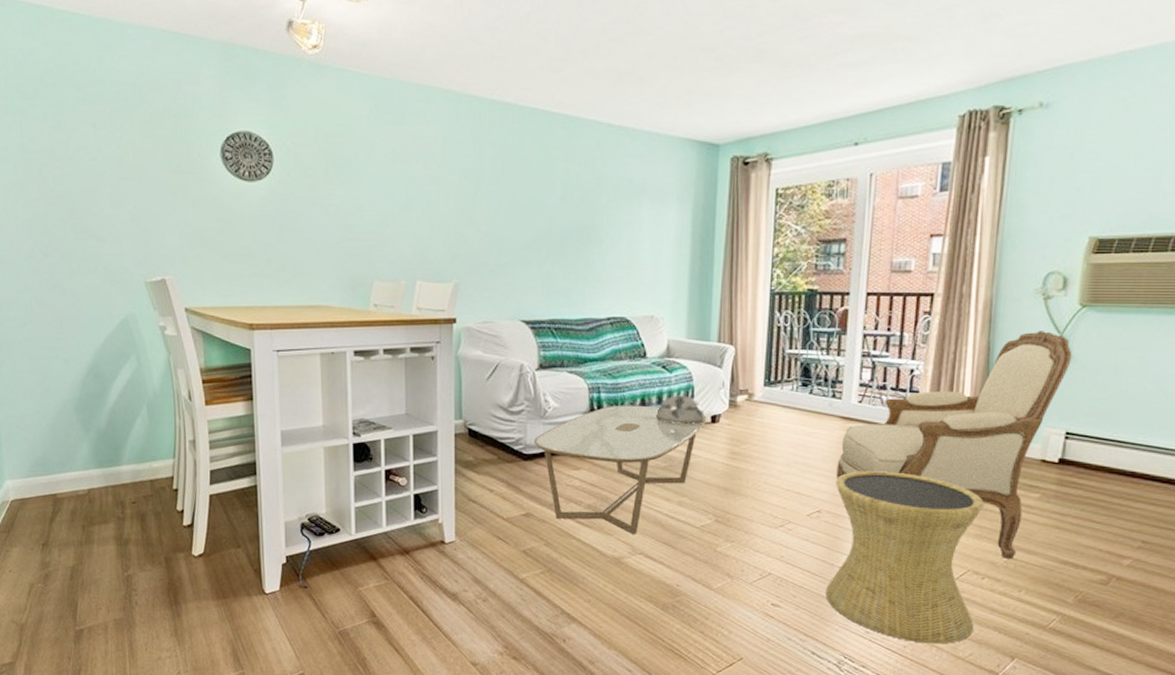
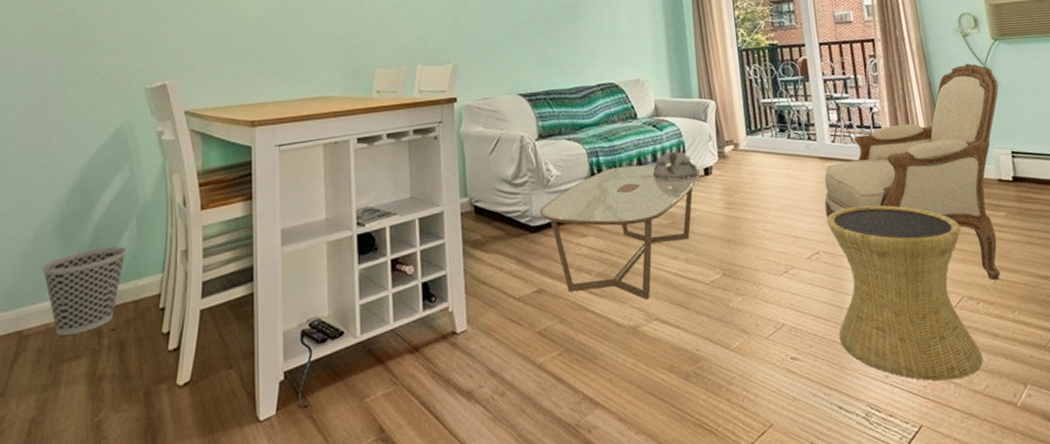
wastebasket: none [67,430,140,503] -> present [41,246,127,336]

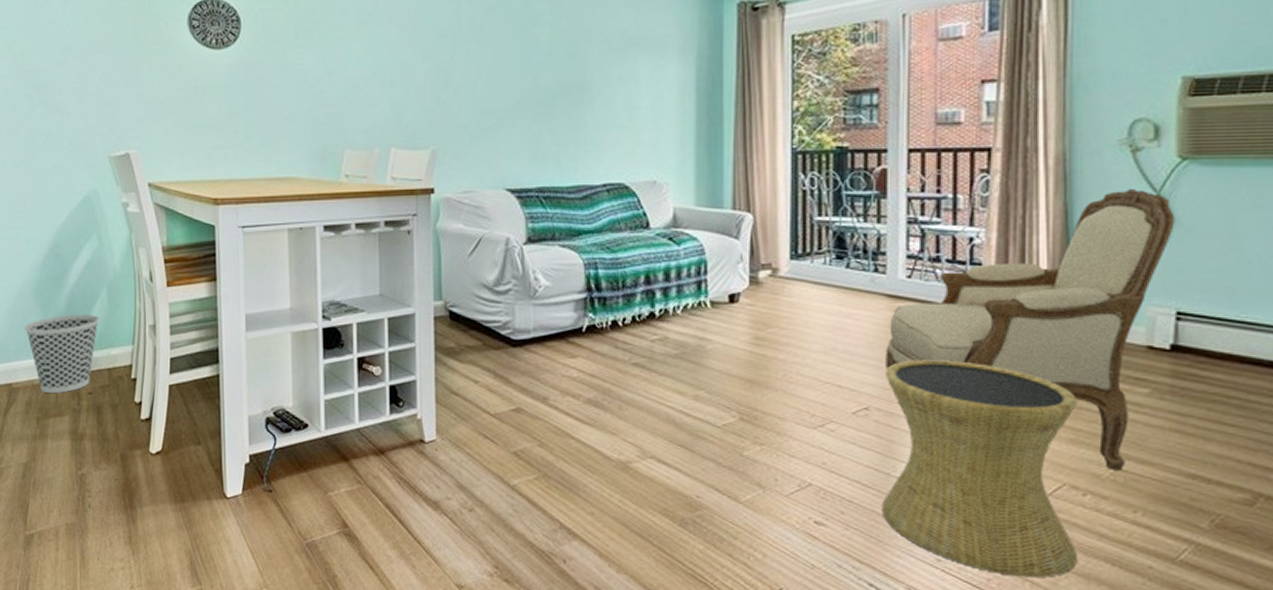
coffee table: present [540,164,701,300] -> none [524,283,724,435]
decorative bowl: present [653,150,699,180] -> none [664,269,723,304]

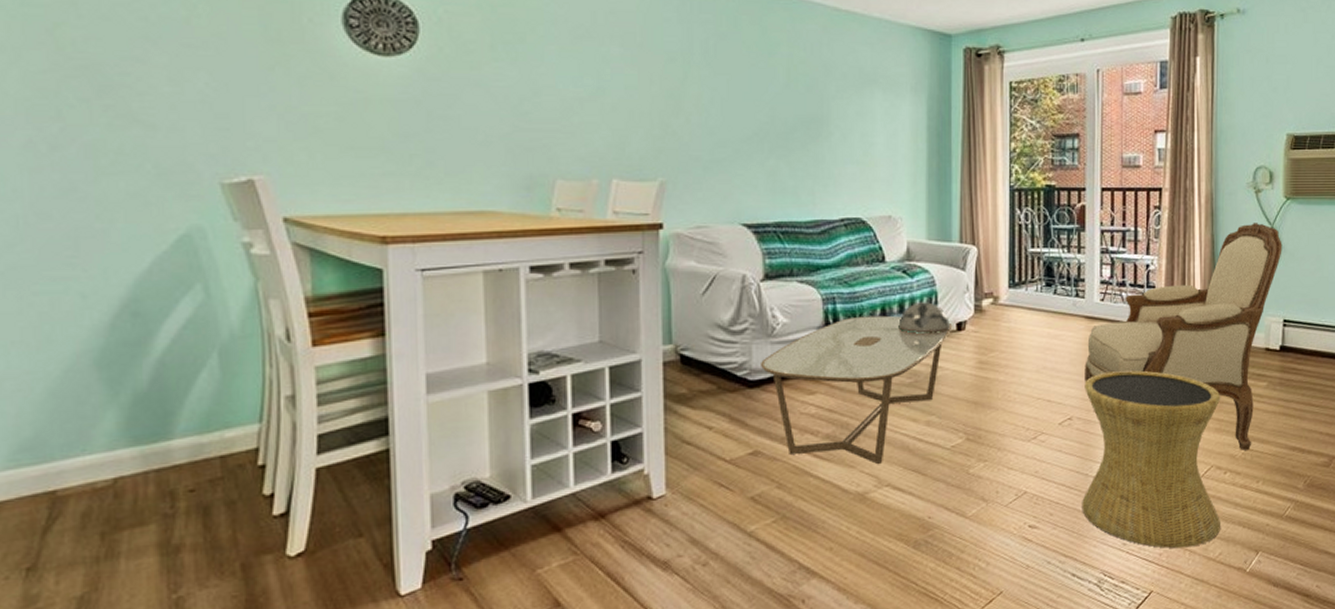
wastebasket: present [24,314,99,394] -> none [78,388,206,498]
coffee table: none [524,283,724,435] -> present [761,315,953,465]
decorative bowl: none [664,269,723,304] -> present [898,301,951,334]

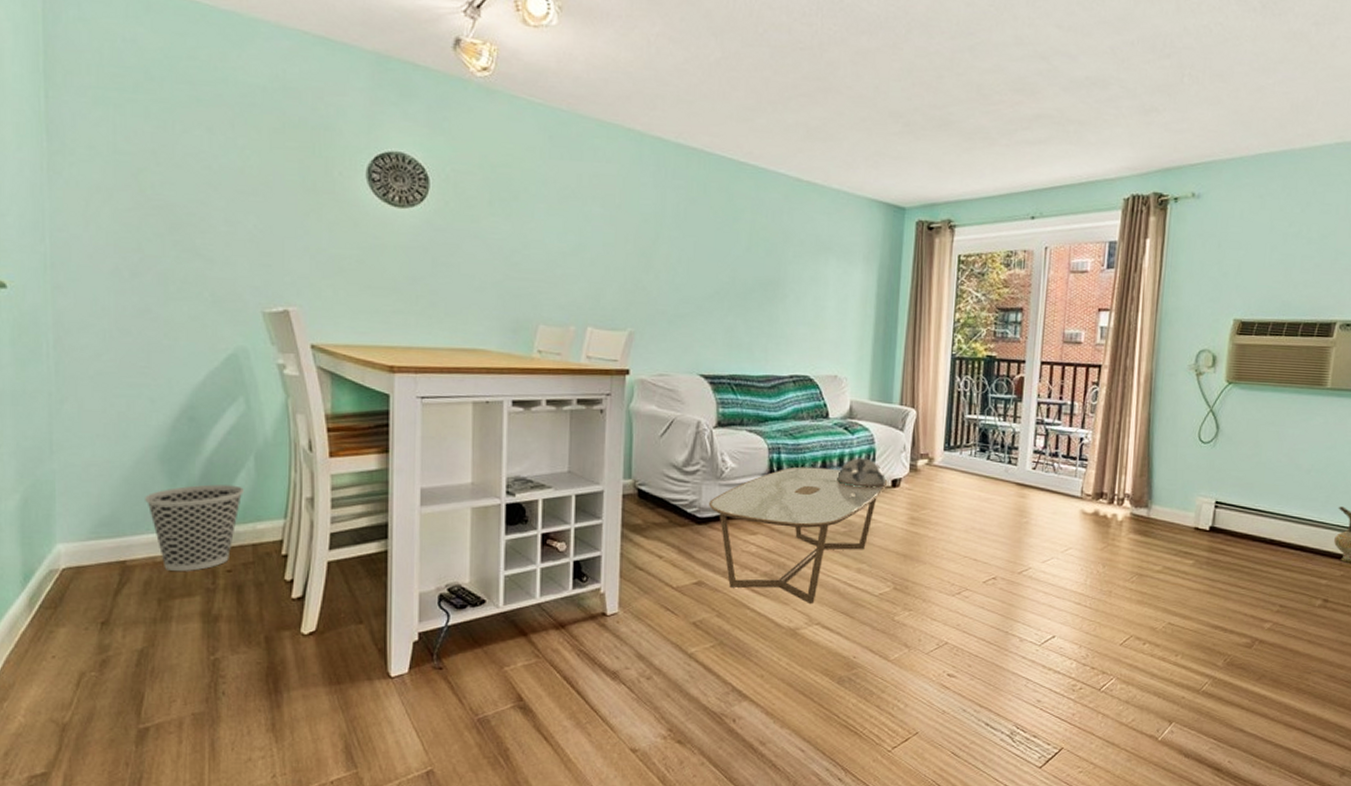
wastebasket: none [78,388,206,498] -> present [145,484,244,572]
side table: present [1082,370,1221,549] -> none [1000,537,1146,711]
armchair: present [1085,223,1282,450] -> none [1011,405,1221,624]

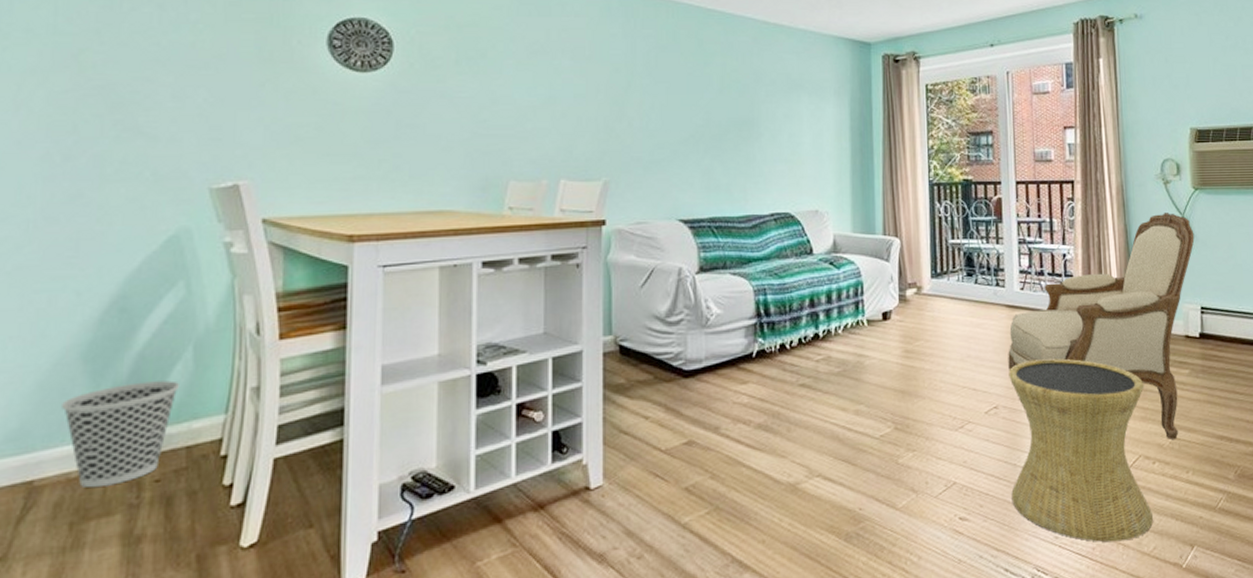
coffee table: present [709,466,888,605] -> none [696,306,878,455]
decorative bowl: present [837,456,887,488] -> none [826,291,877,324]
side table: none [1000,537,1146,711] -> present [1008,358,1153,542]
armchair: none [1011,405,1221,624] -> present [1008,213,1195,439]

